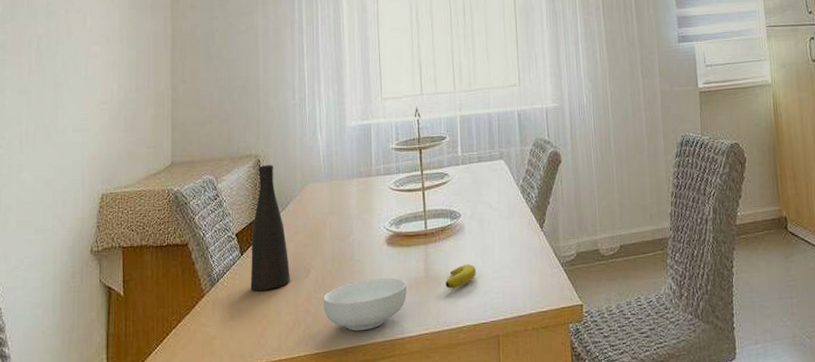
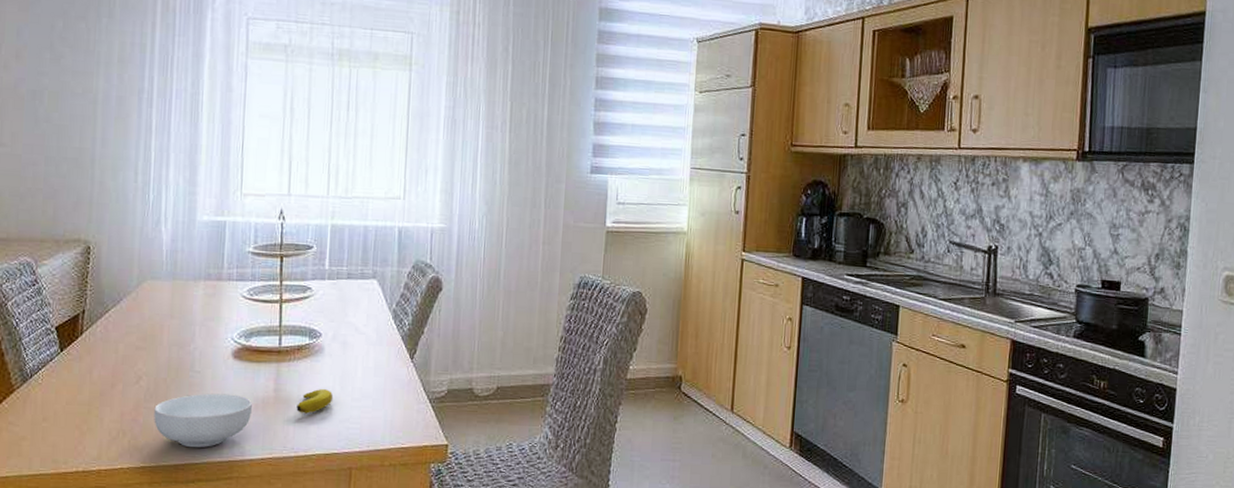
vase: present [250,165,290,291] -> none [69,253,118,393]

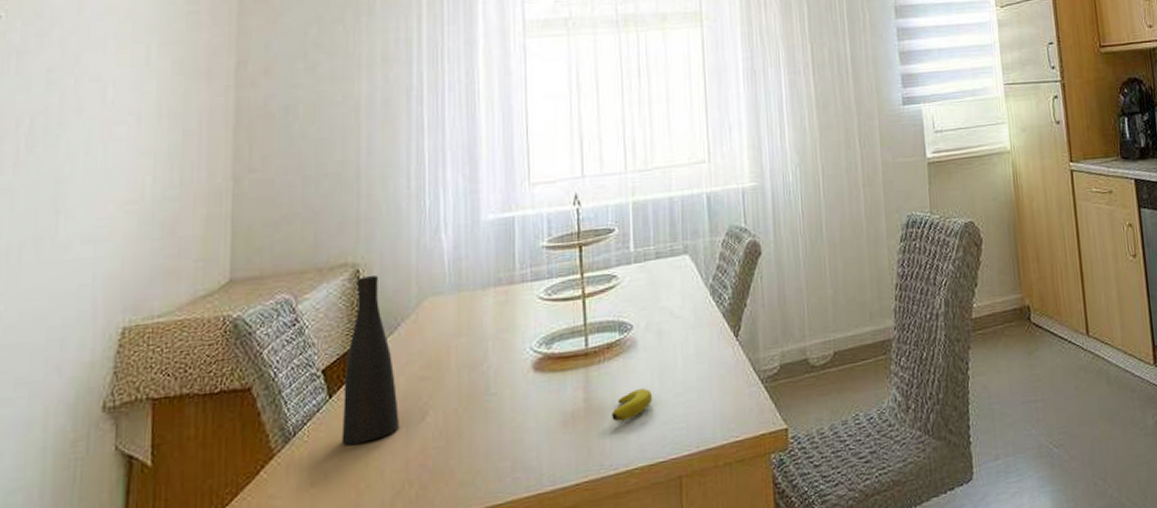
vase: none [69,253,118,393] -> present [341,276,399,445]
cereal bowl: present [154,393,252,447] -> none [445,413,560,487]

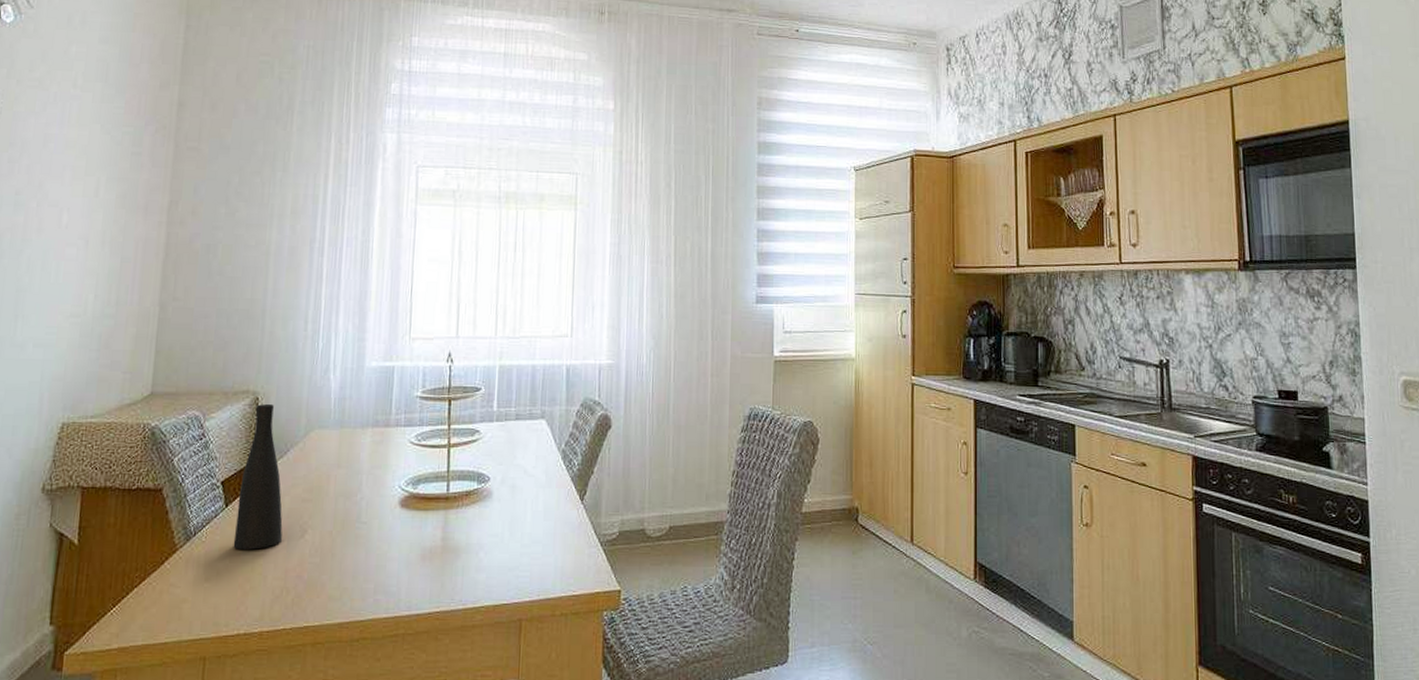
banana: present [612,387,653,422] -> none [465,535,503,563]

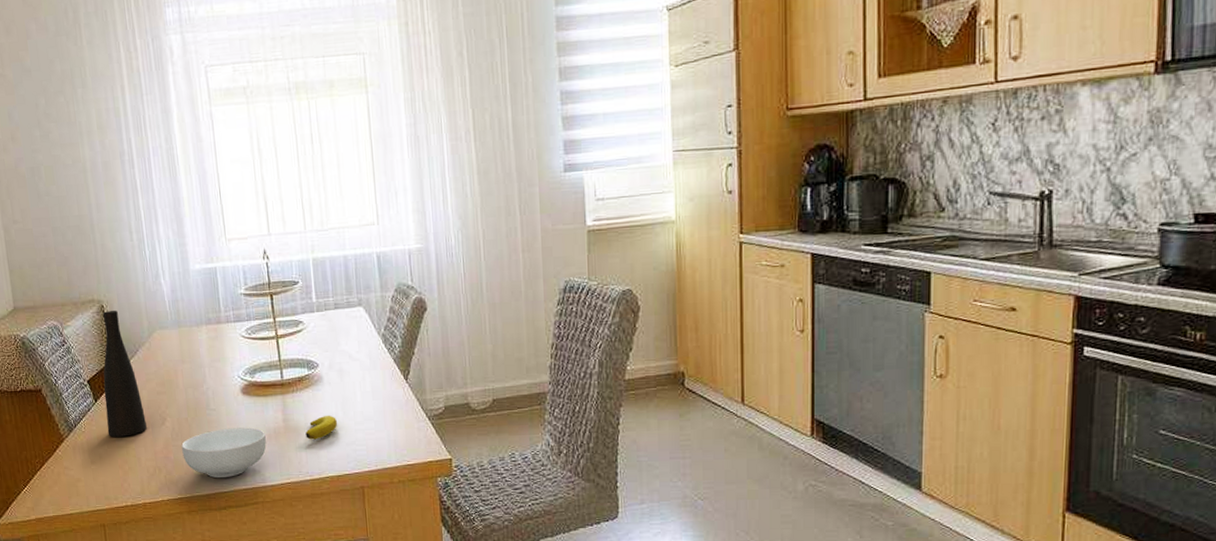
cereal bowl: none [318,545,419,603] -> present [181,427,266,478]
banana: none [465,535,503,563] -> present [305,415,338,440]

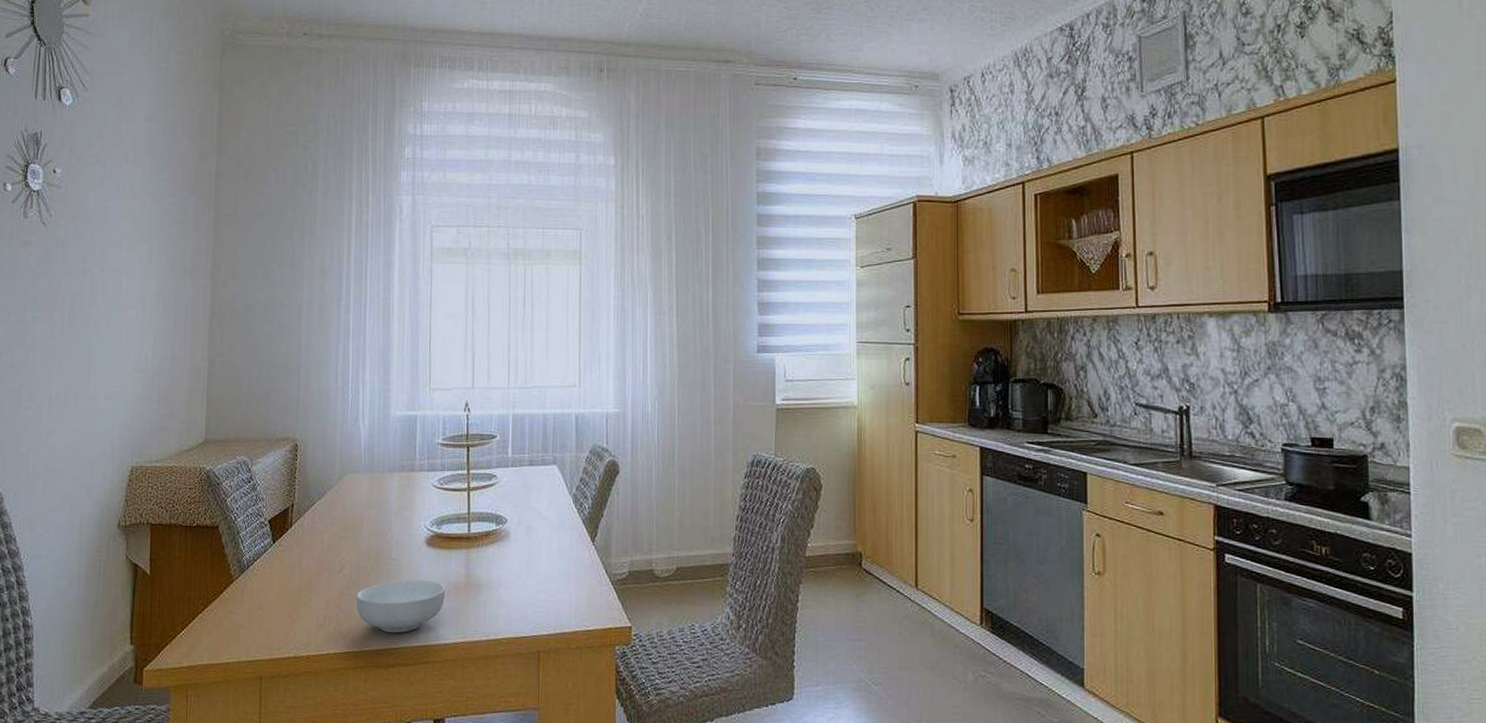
vase: present [102,311,147,437] -> none [281,450,323,582]
banana: present [305,415,338,440] -> none [486,572,520,598]

